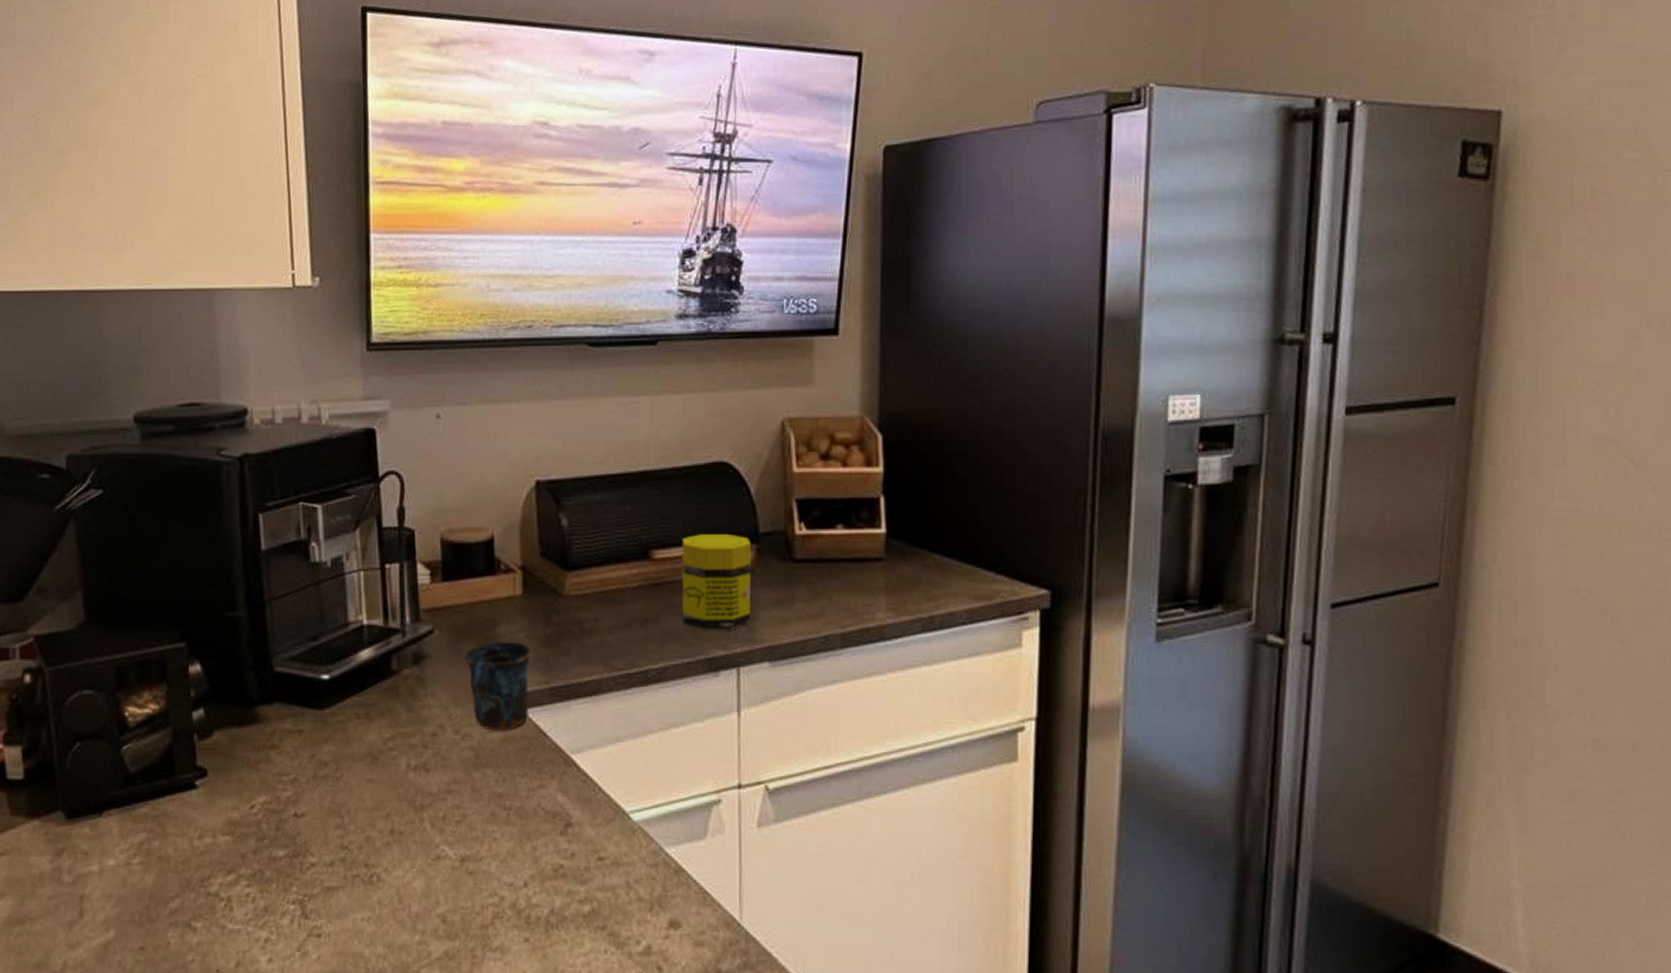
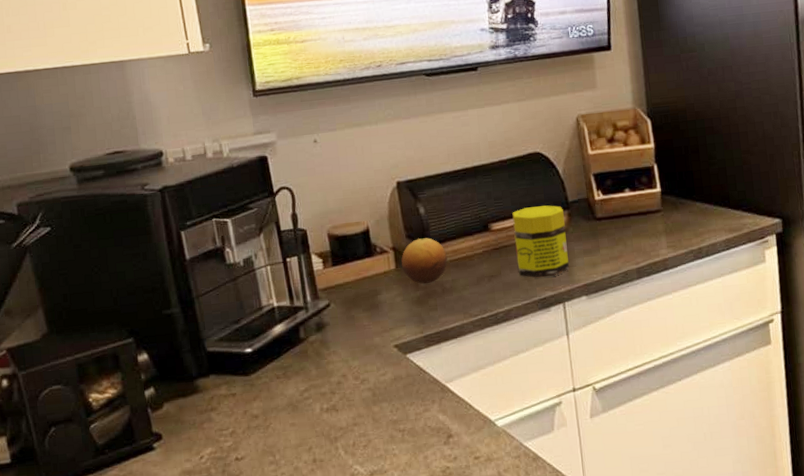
mug: present [464,641,532,731] -> none [356,304,411,374]
fruit: none [530,559,591,619] -> present [401,238,448,284]

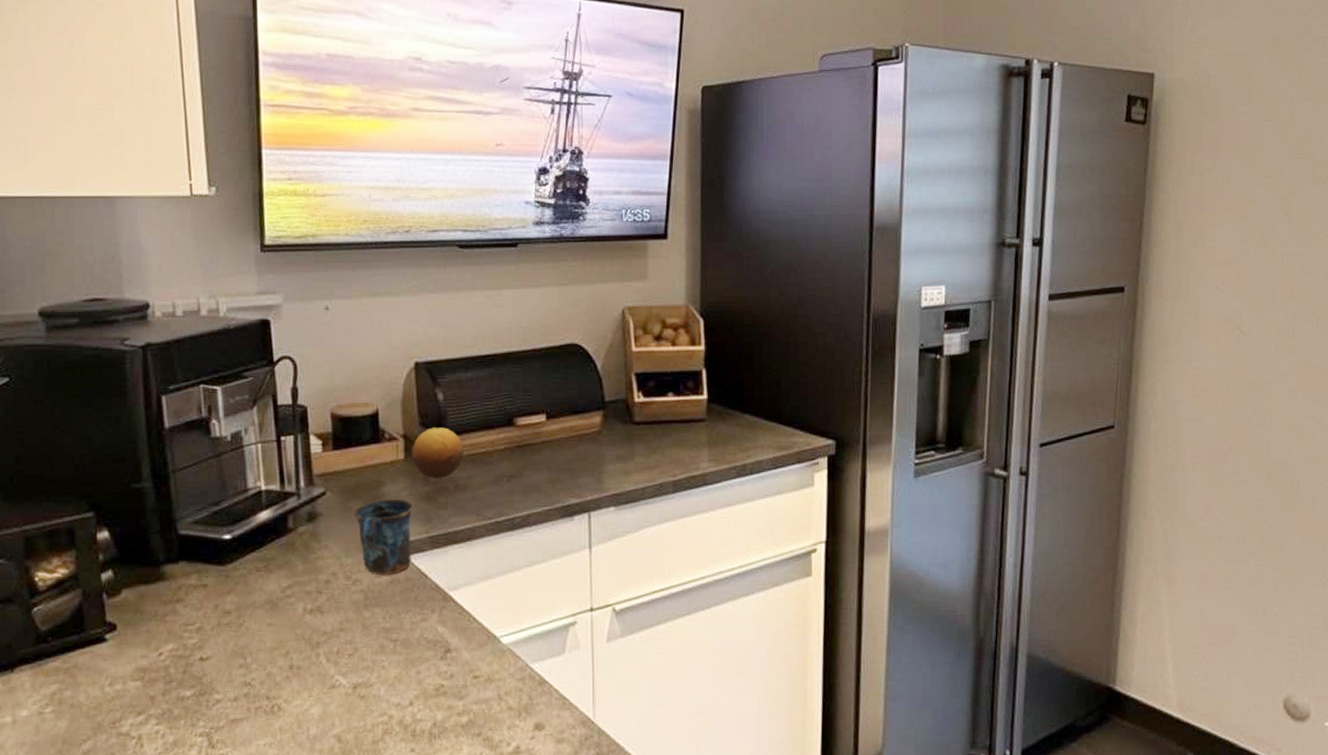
mug: none [356,304,411,374] -> present [354,499,413,576]
jar: present [512,205,569,278] -> none [541,403,599,483]

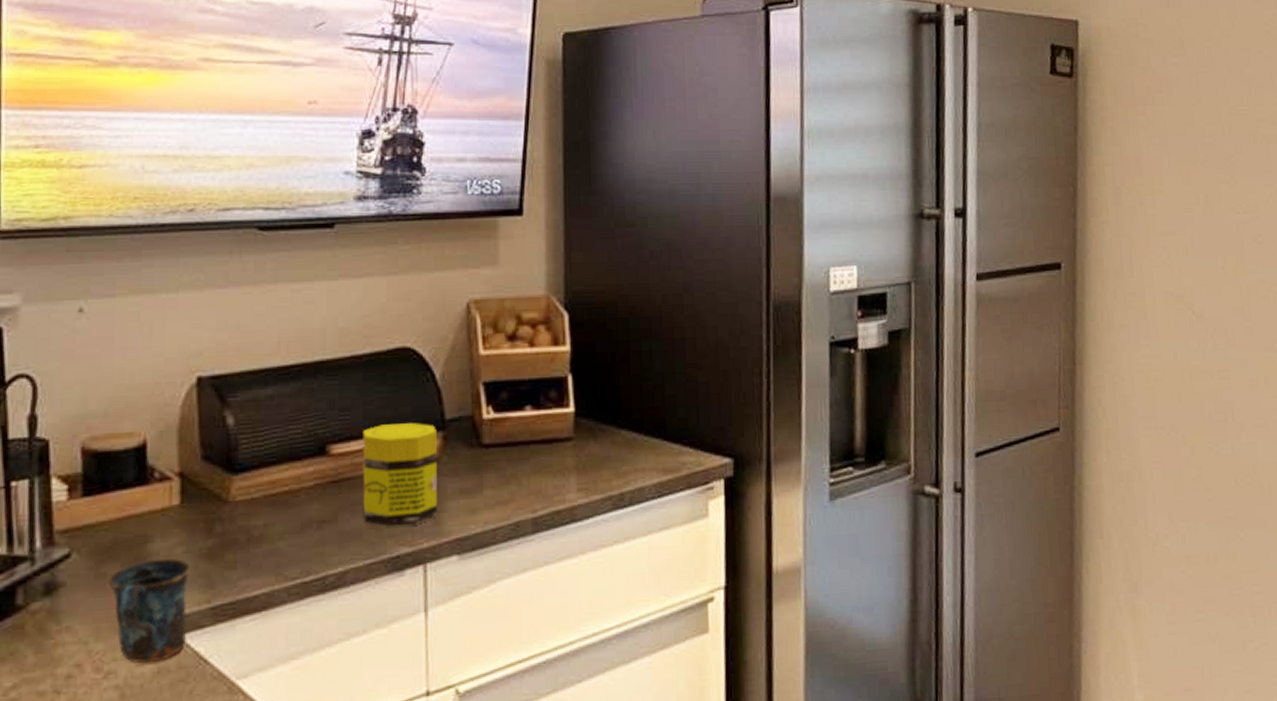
fruit: present [411,427,464,478] -> none [189,461,260,528]
jar: none [541,403,599,483] -> present [363,423,437,527]

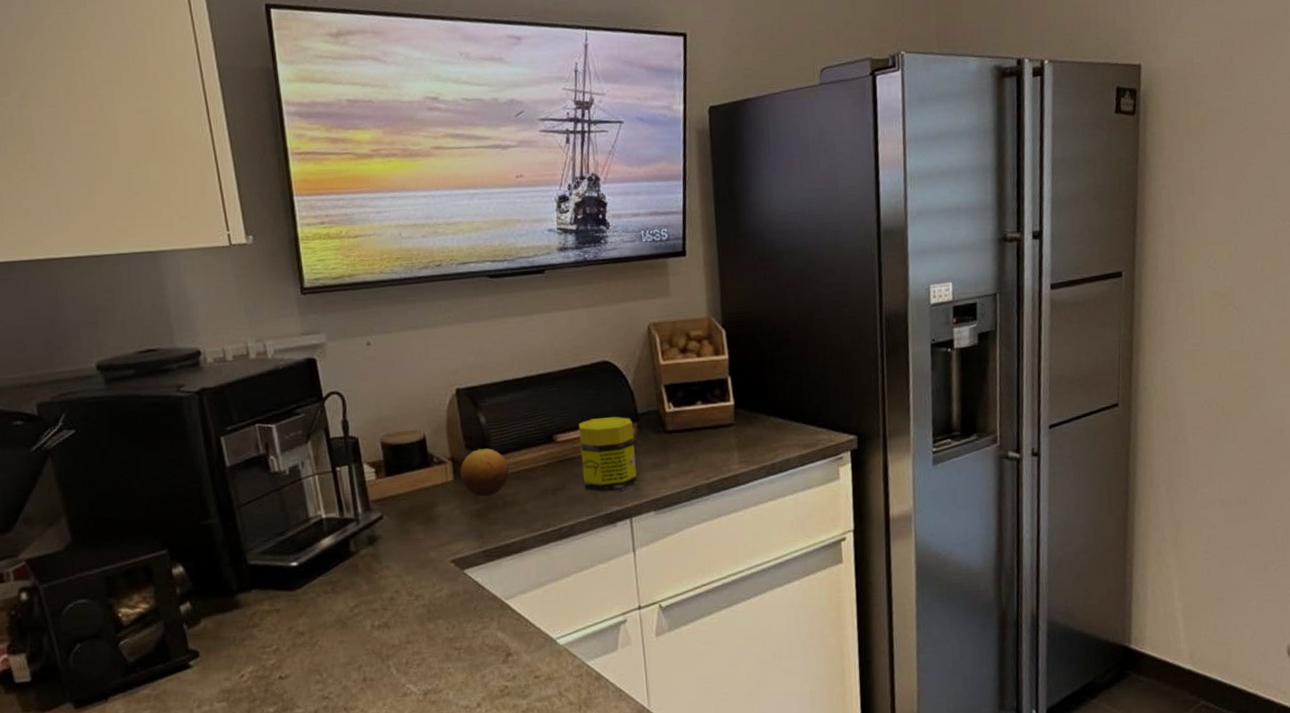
mug: present [108,558,190,664] -> none [410,517,469,590]
fruit: none [189,461,260,528] -> present [459,448,509,496]

